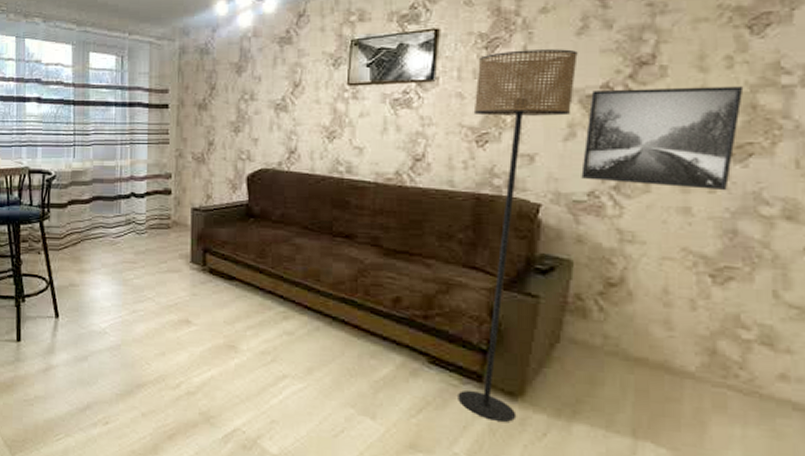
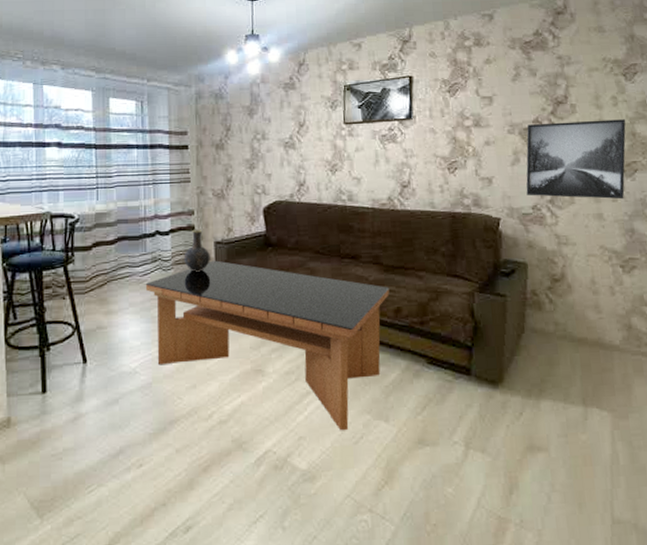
coffee table: none [118,227,388,422] -> present [145,260,390,431]
vase: none [158,194,186,238] -> present [183,230,210,272]
floor lamp: present [458,49,578,422] -> none [444,92,515,408]

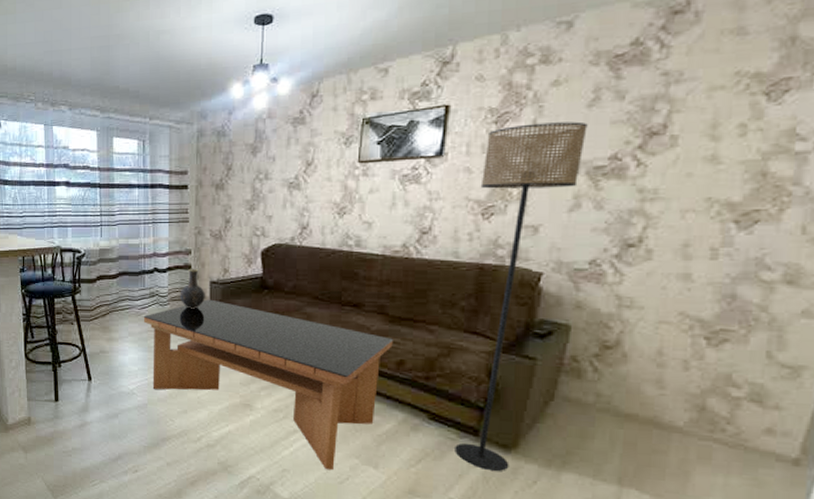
floor lamp: none [444,92,515,408] -> present [455,121,588,471]
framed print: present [526,119,626,200] -> none [584,154,756,258]

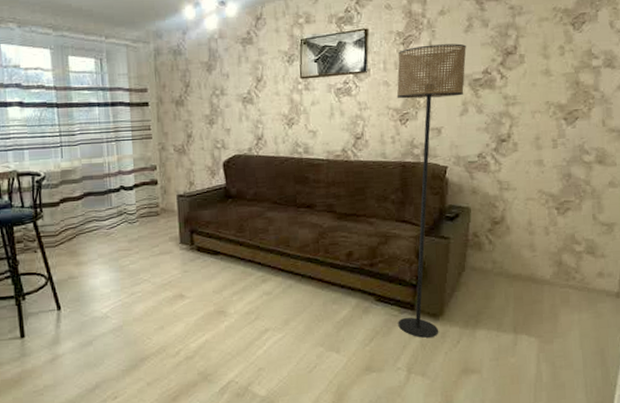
coffee table: present [143,299,393,471] -> none [112,212,342,362]
vase: present [179,269,205,309] -> none [148,184,174,224]

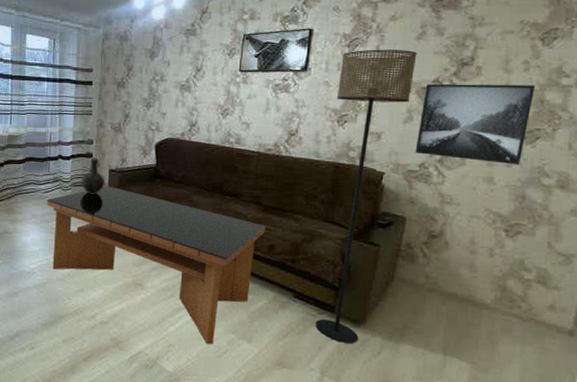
coffee table: none [112,212,342,362] -> present [46,185,266,345]
vase: none [148,184,174,224] -> present [81,158,104,194]
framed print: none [473,68,571,146] -> present [415,83,536,166]

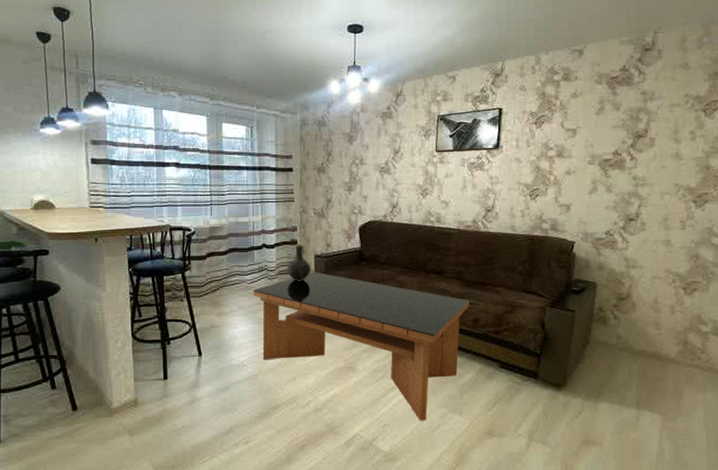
floor lamp: present [315,49,417,343] -> none [521,125,597,407]
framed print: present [415,83,536,166] -> none [601,153,702,228]

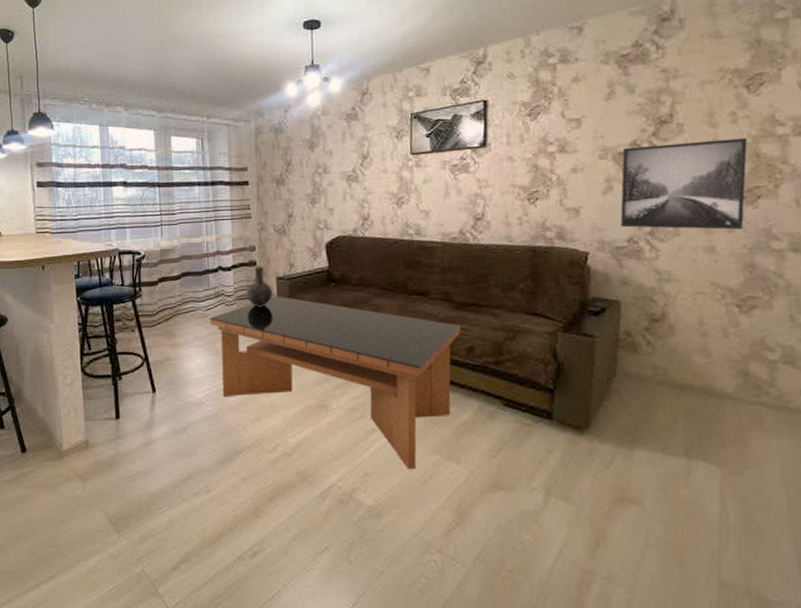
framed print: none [601,153,702,228] -> present [620,138,748,230]

